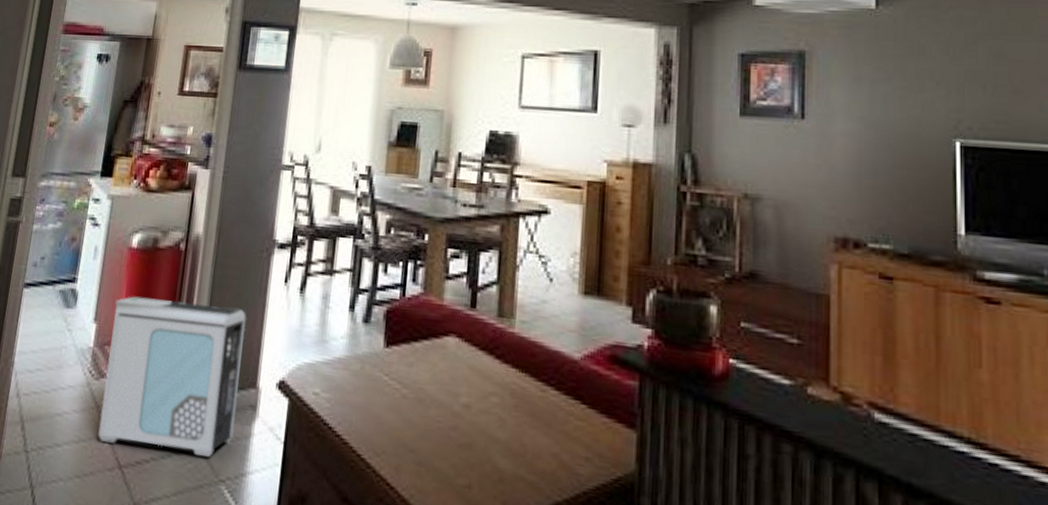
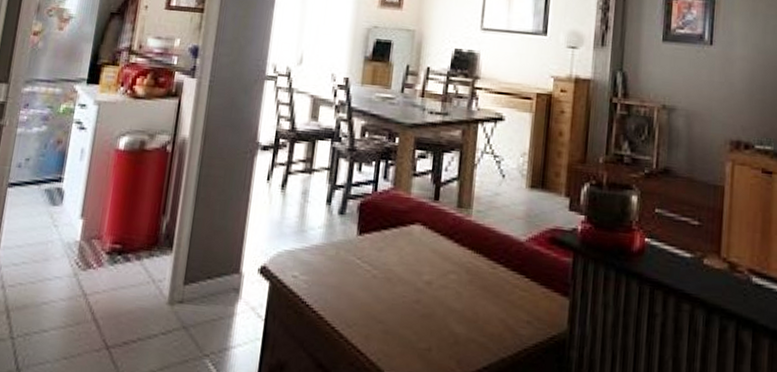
air purifier: present [98,296,247,457] -> none [85,194,231,335]

